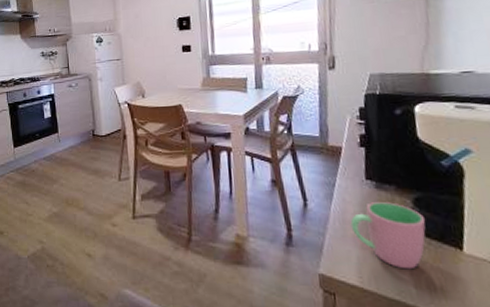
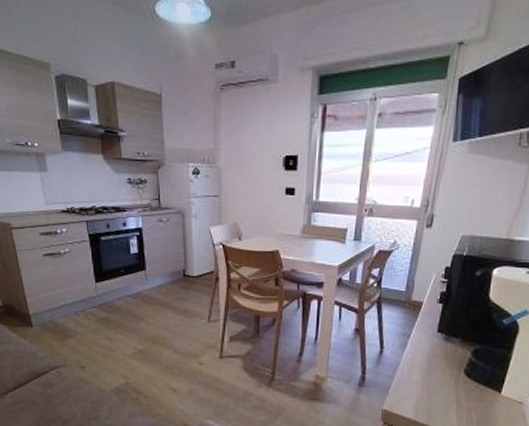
cup: present [350,202,426,270] -> none [416,352,478,407]

